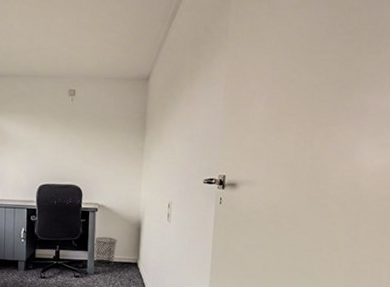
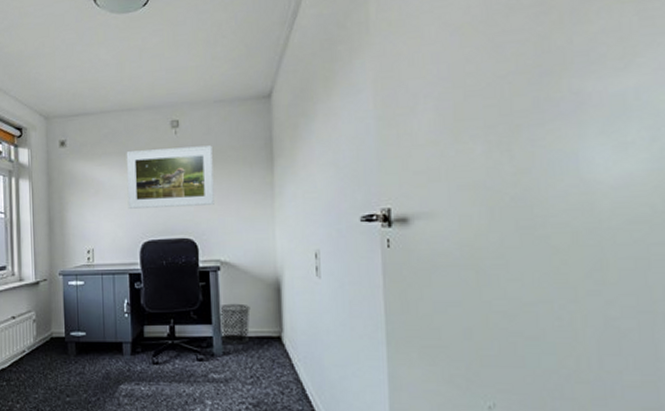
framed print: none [29,111,100,161] -> present [126,145,214,209]

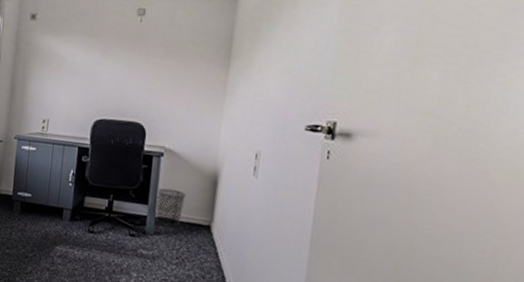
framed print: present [126,145,214,209] -> none [86,32,174,94]

